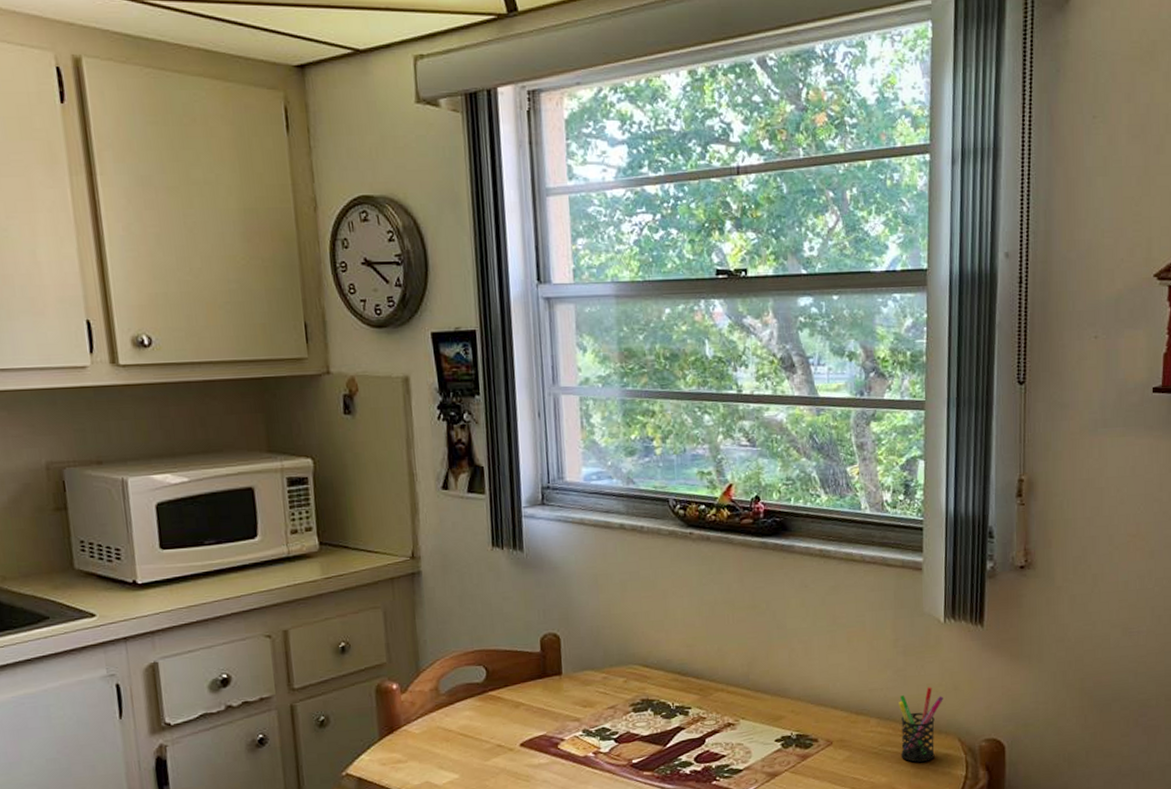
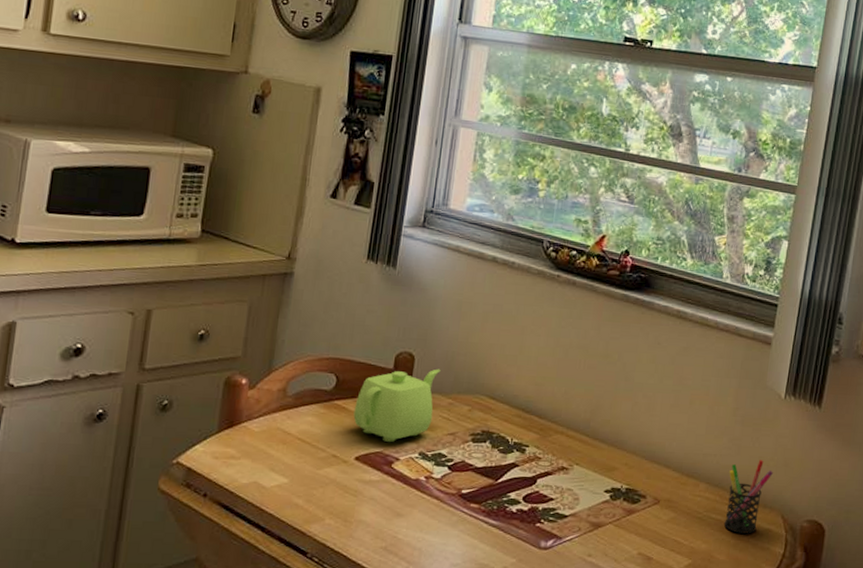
teapot: none [509,645,590,725] -> present [353,368,441,442]

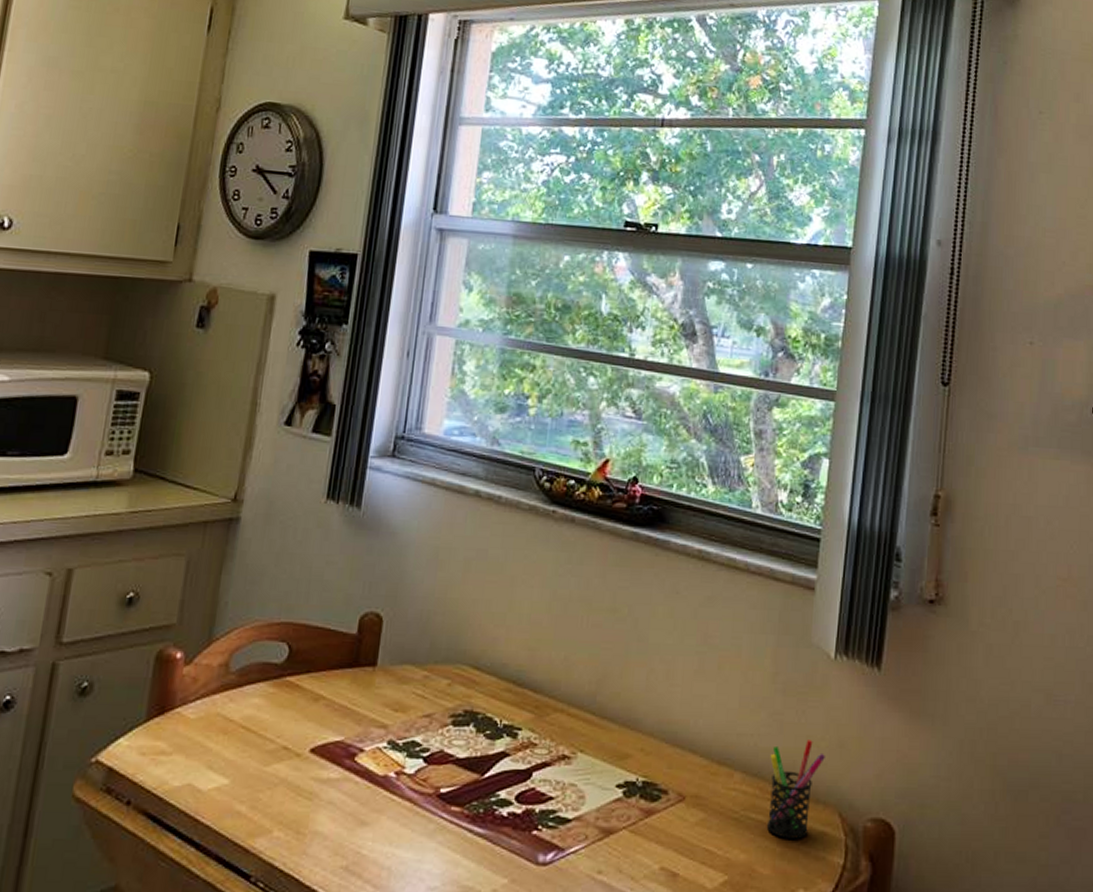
teapot: present [353,368,441,442] -> none [308,632,414,728]

